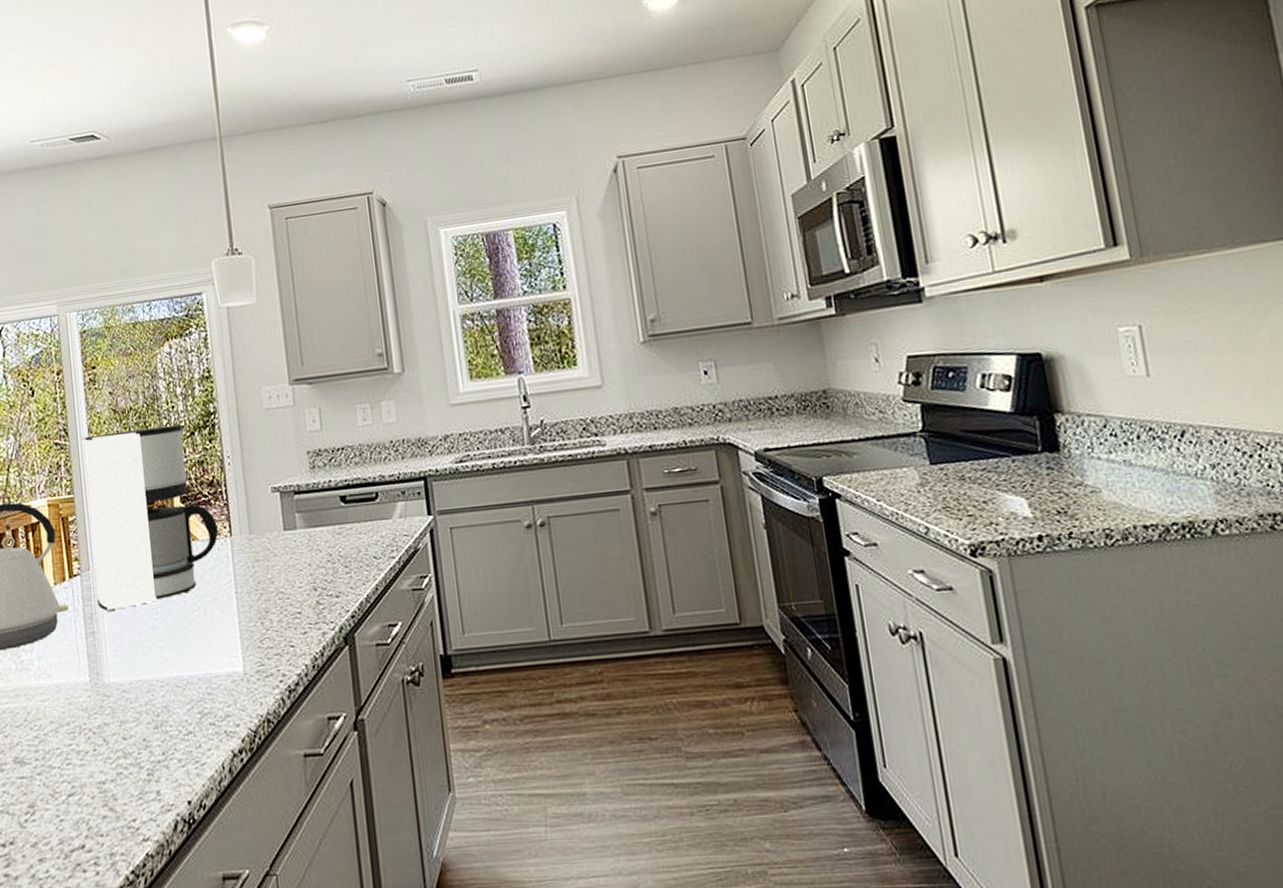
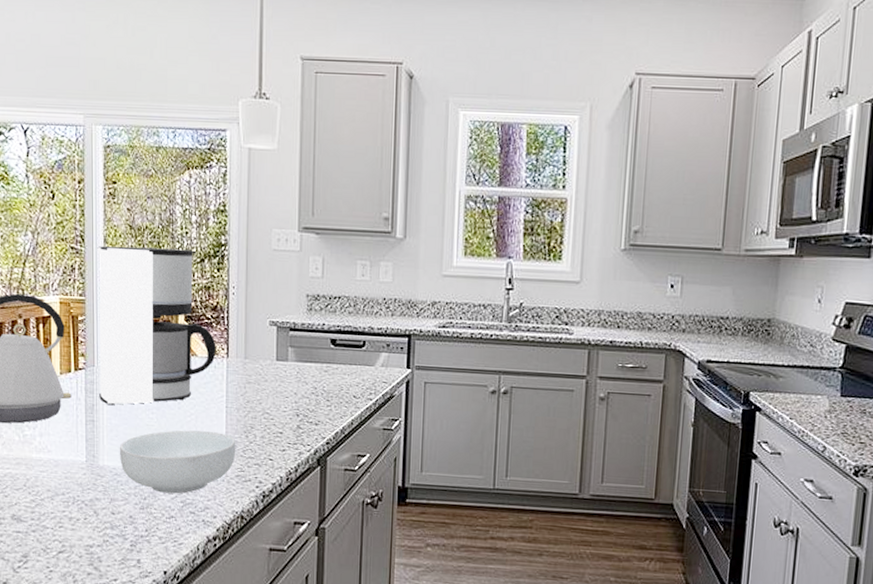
cereal bowl: none [124,623,253,706] -> present [119,430,236,494]

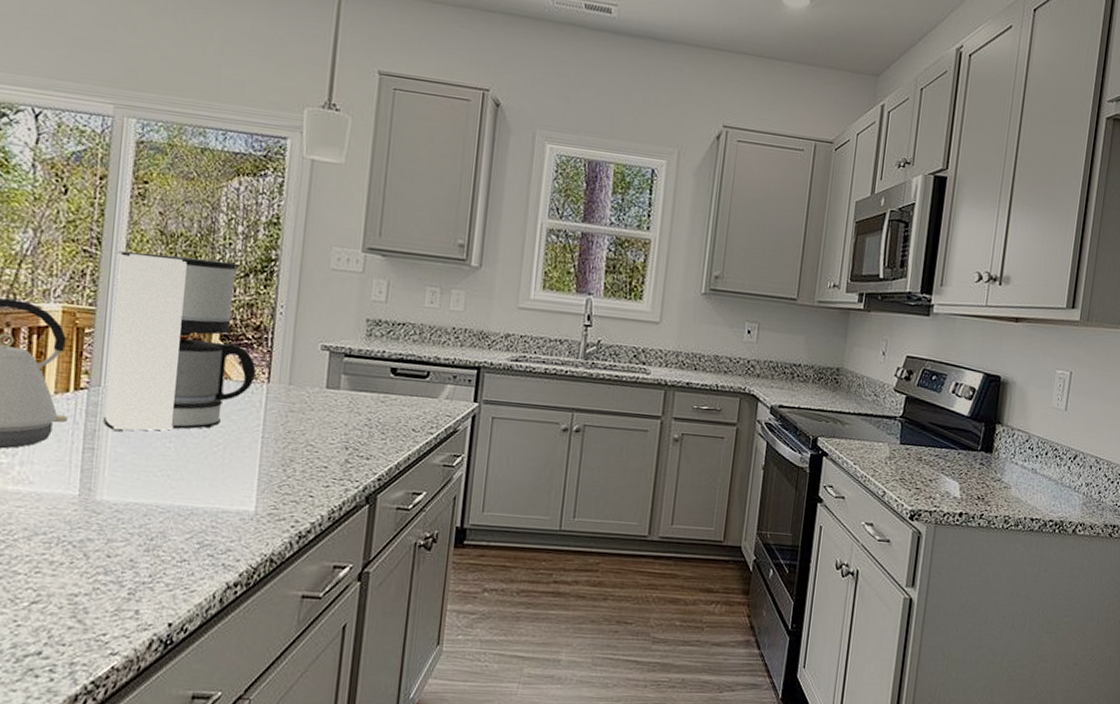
cereal bowl: present [119,430,236,494] -> none [123,461,271,534]

